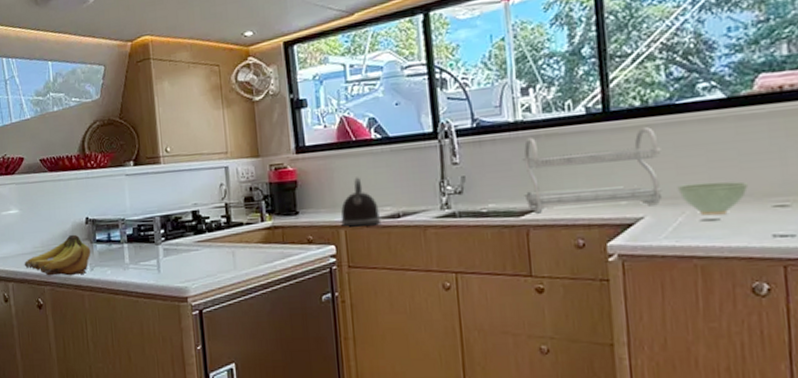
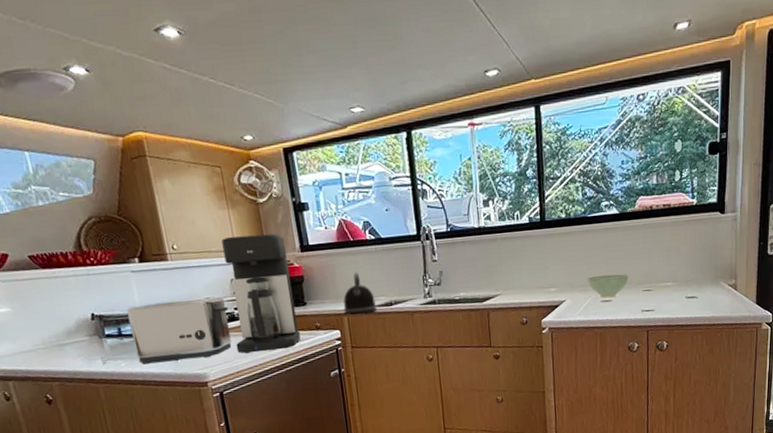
fruit: present [24,234,91,276] -> none [24,330,102,372]
toaster: none [117,203,216,273] -> present [126,297,232,365]
coffee maker: none [214,133,290,268] -> present [221,233,301,354]
dish rack: present [522,126,663,214] -> none [484,233,578,300]

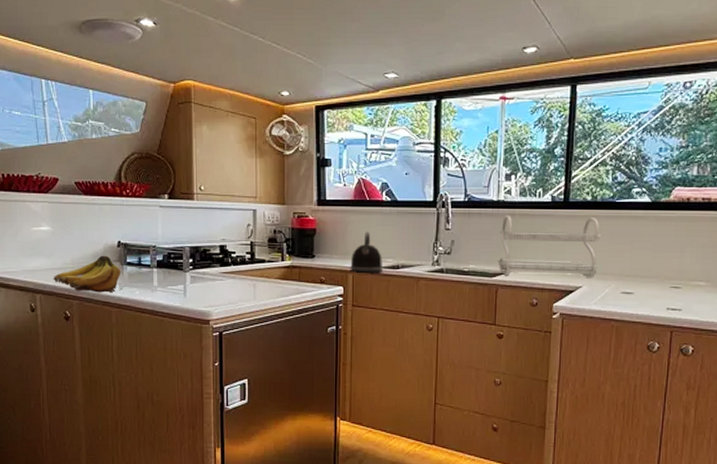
fruit: none [24,330,102,372] -> present [53,255,121,293]
toaster: present [126,297,232,365] -> none [149,238,240,297]
coffee maker: present [221,233,301,354] -> none [242,185,304,299]
dish rack: none [484,233,578,300] -> present [497,214,601,279]
bowl: present [587,273,630,298] -> none [608,264,657,290]

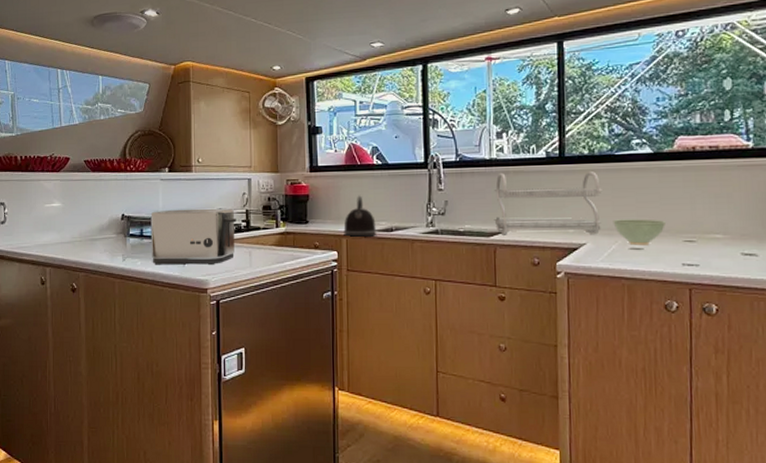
fruit: present [53,255,121,293] -> none [62,228,124,265]
toaster: none [149,238,240,297] -> present [150,208,236,266]
bowl: none [608,264,657,290] -> present [613,219,667,246]

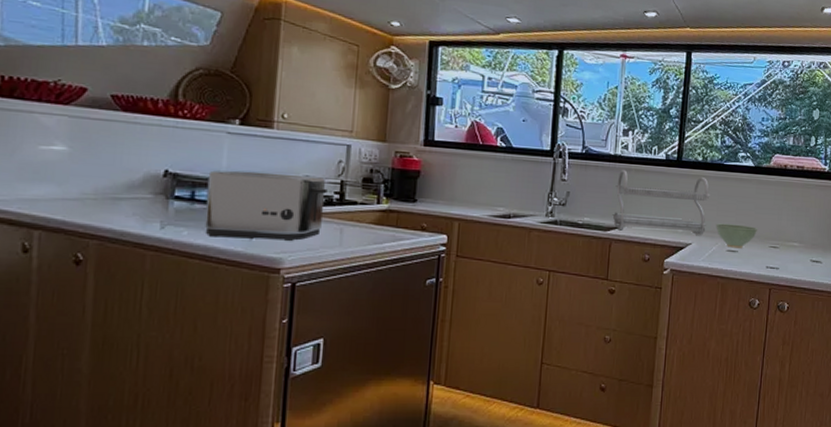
kettle: present [343,195,377,237] -> none [456,177,494,222]

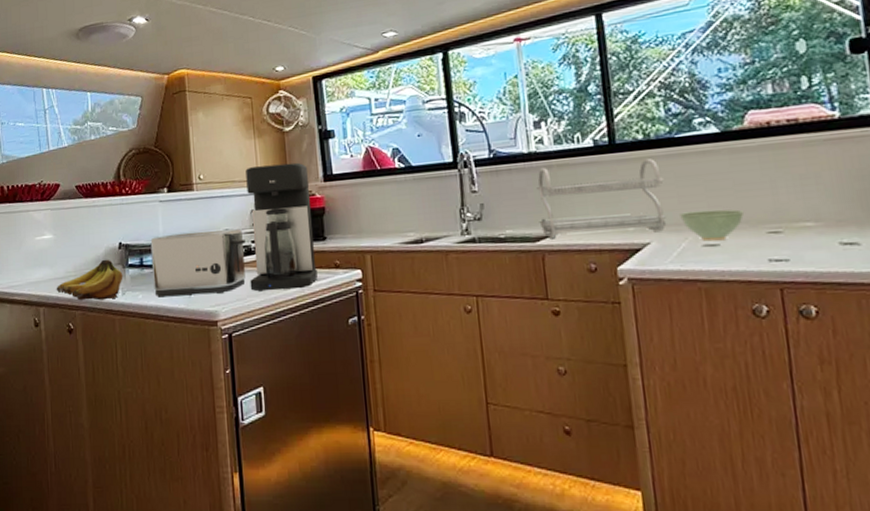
fruit: none [62,185,165,232] -> present [56,259,123,301]
coffee maker: none [325,117,408,246] -> present [245,162,318,292]

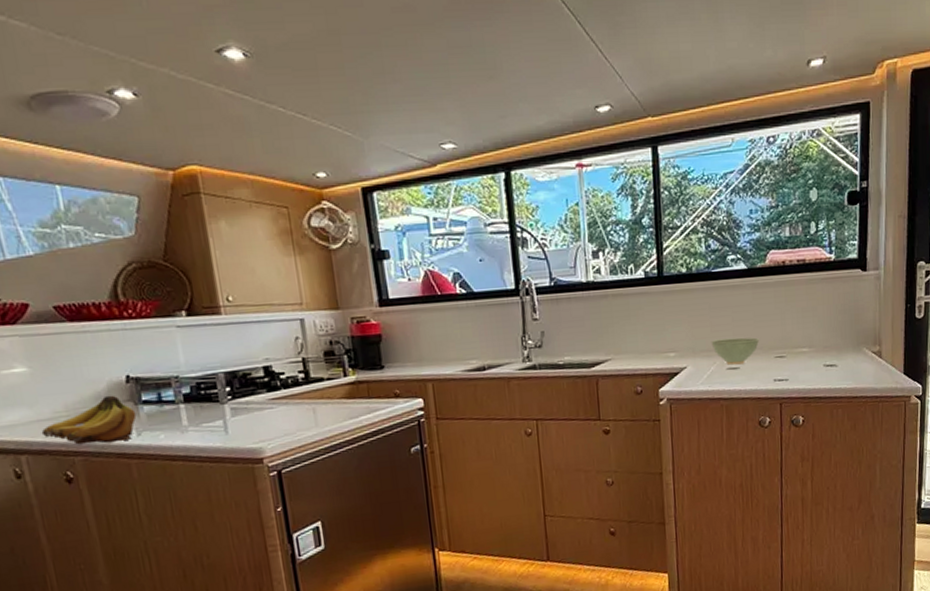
toaster: present [150,229,246,298] -> none [169,358,294,437]
coffee maker: present [245,162,318,292] -> none [286,285,376,426]
dish rack: present [536,157,667,239] -> none [593,290,701,365]

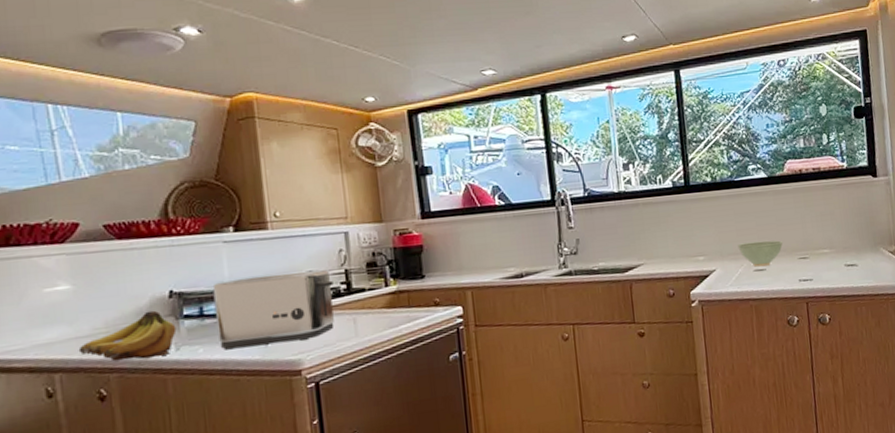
toaster: none [169,358,294,437] -> present [212,270,335,350]

